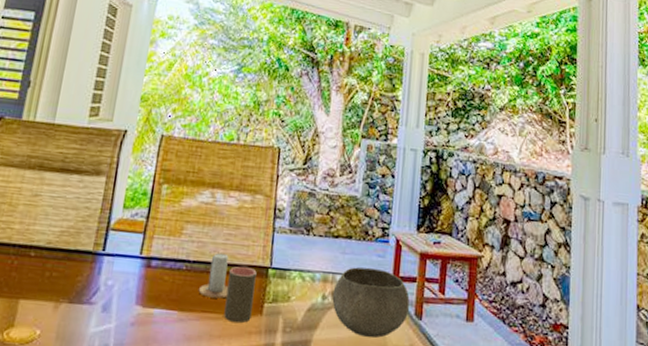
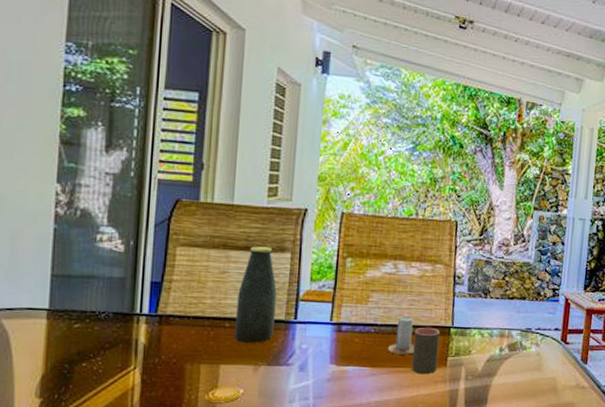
bottle: none [38,168,88,276] -> present [235,246,277,344]
bowl: present [332,267,410,338] -> none [508,323,577,380]

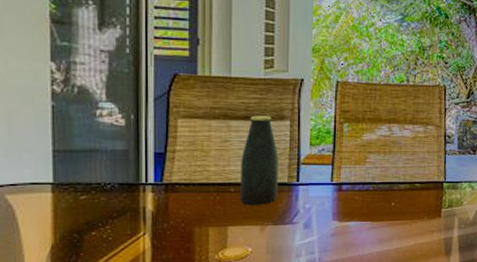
candle: present [387,316,415,355] -> none [385,174,411,209]
cup: present [412,327,440,375] -> none [409,184,434,226]

